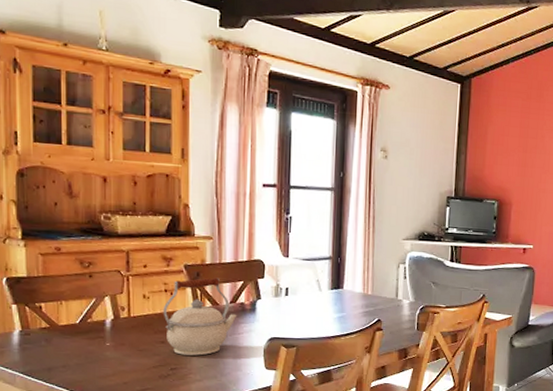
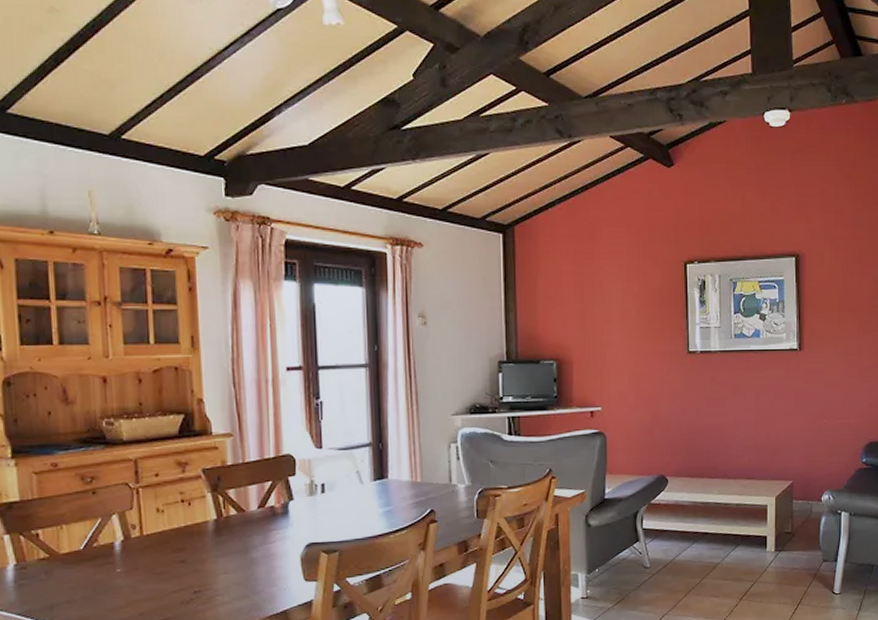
kettle: present [163,277,237,356] -> none [180,480,268,575]

